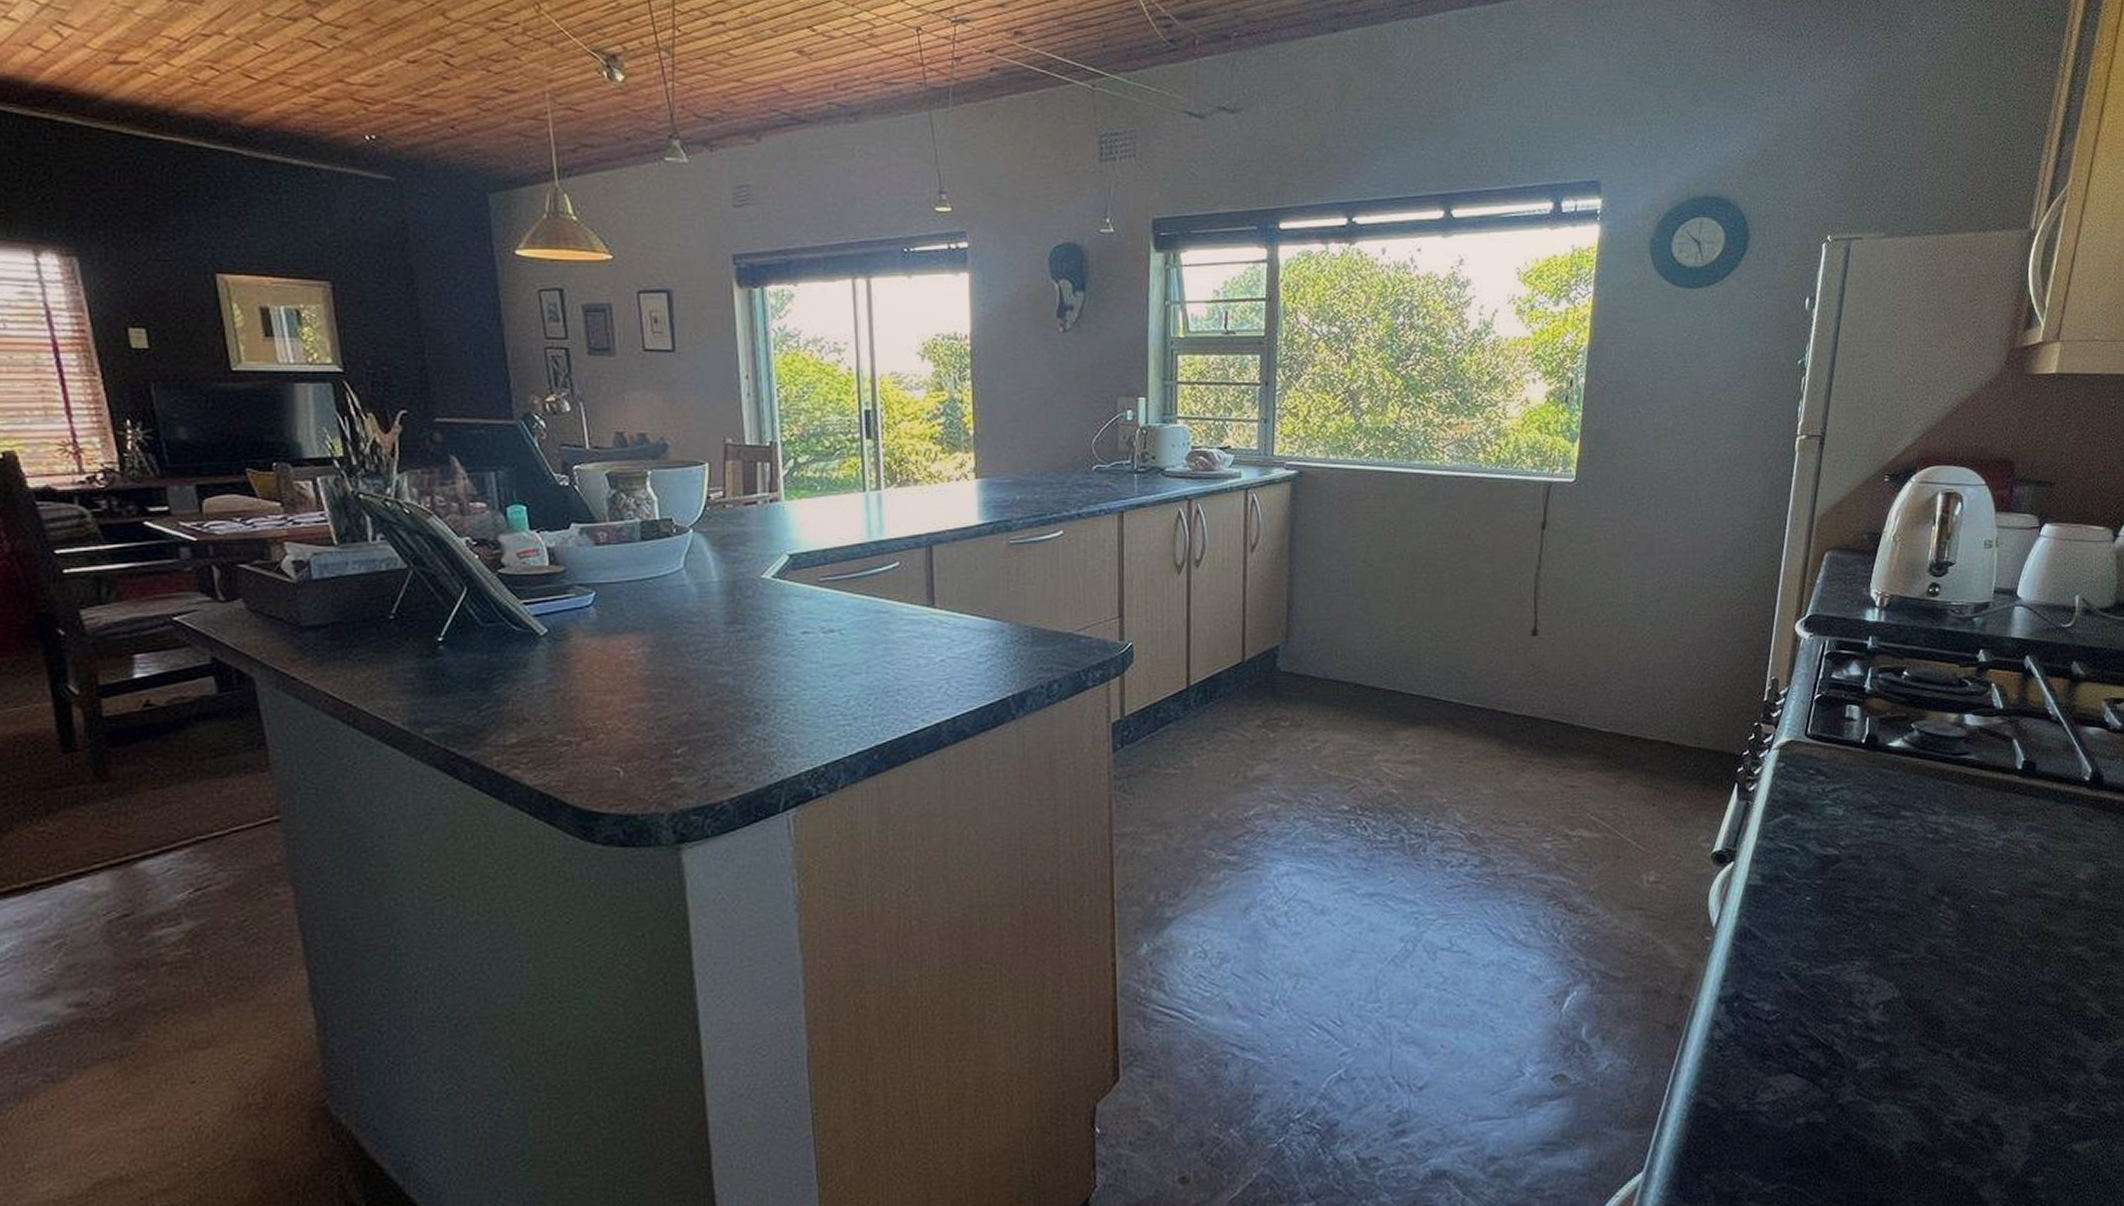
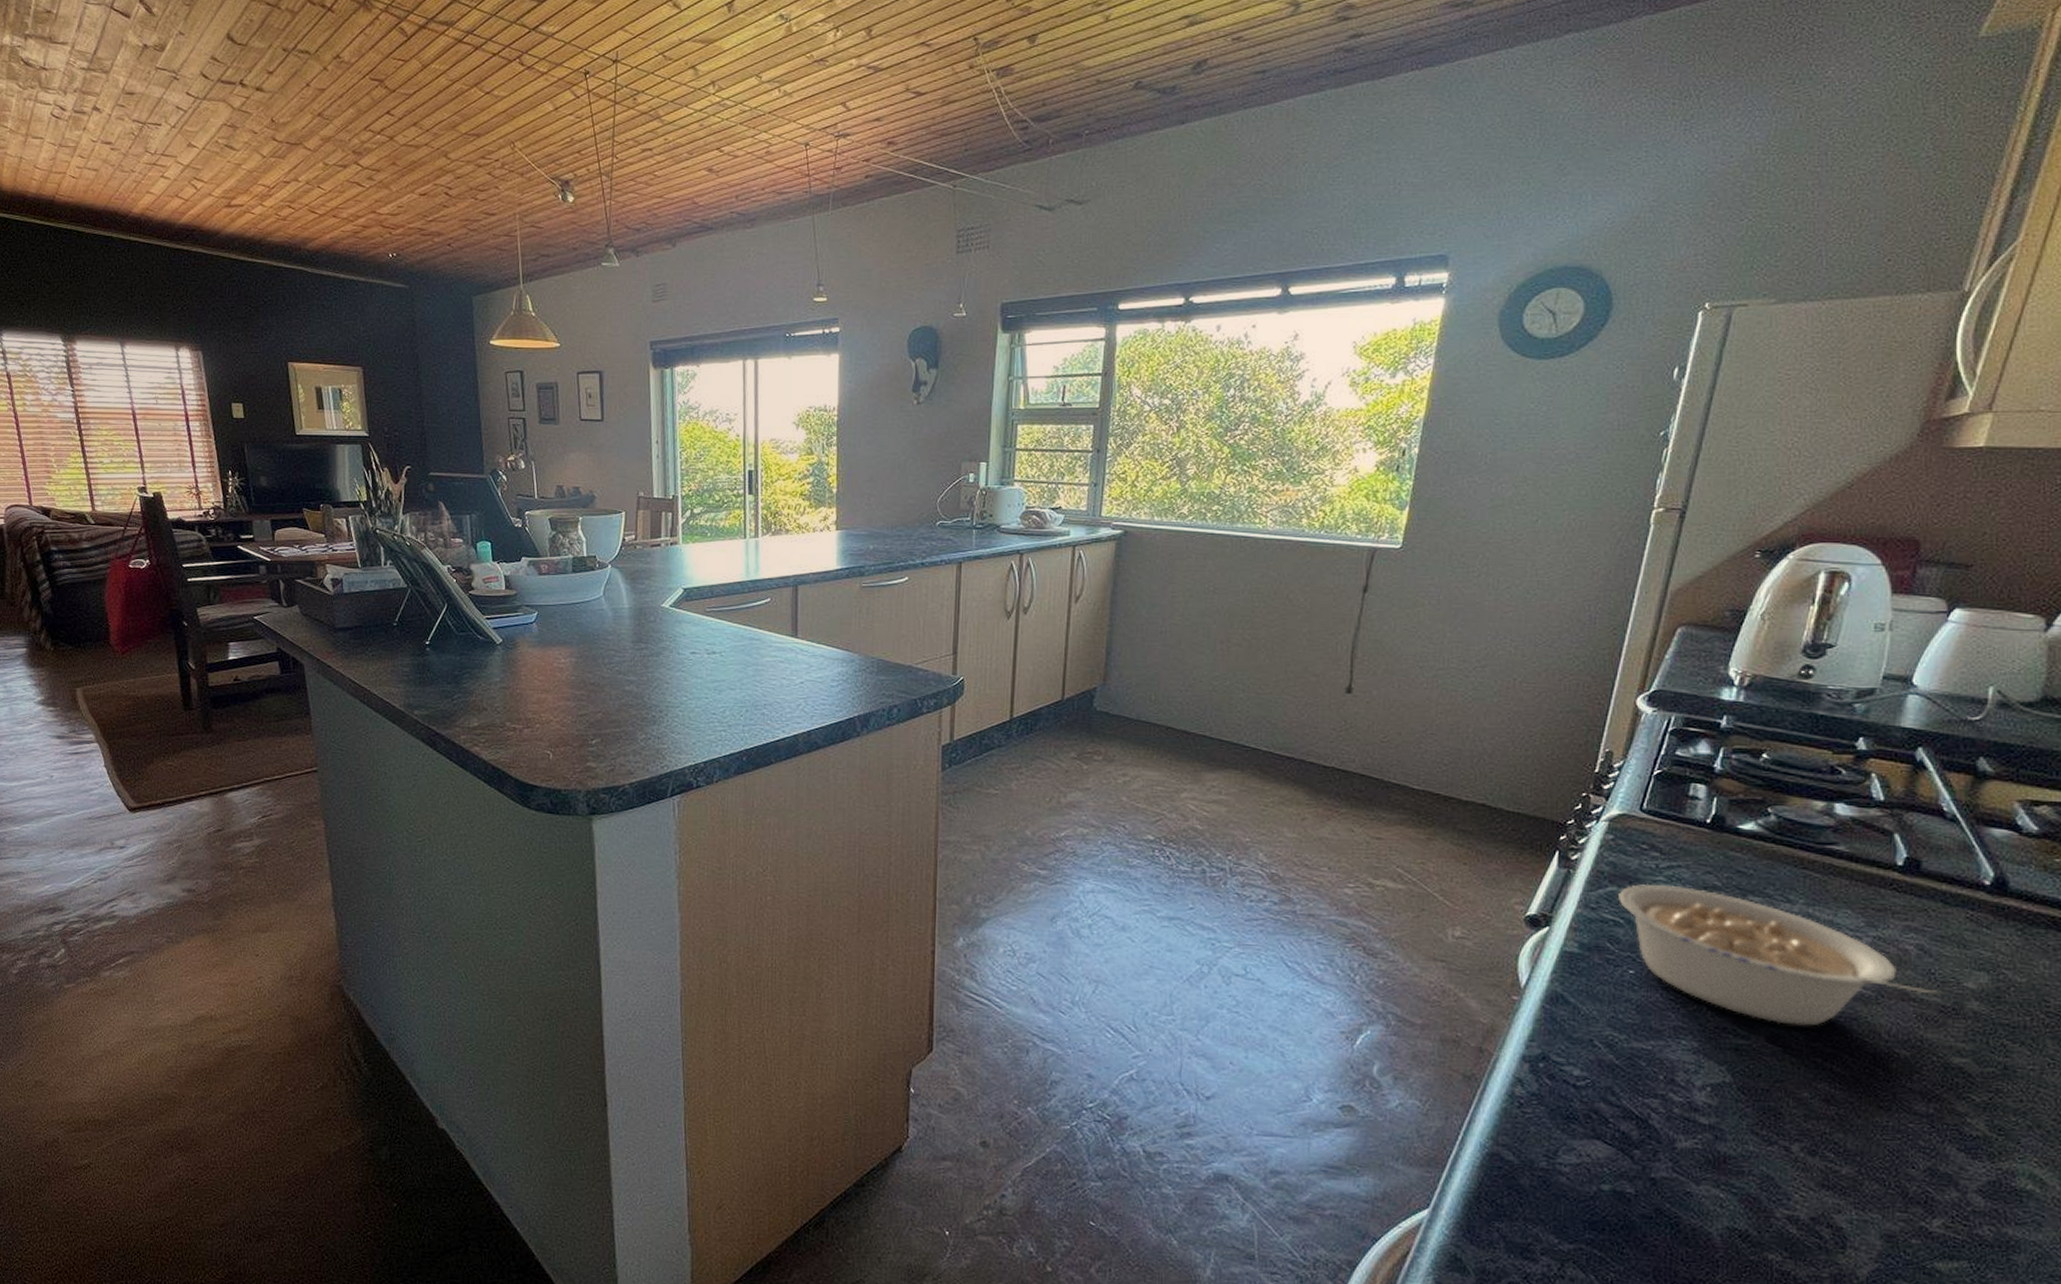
legume: none [1792,807,2061,934] -> present [1618,883,1943,1026]

